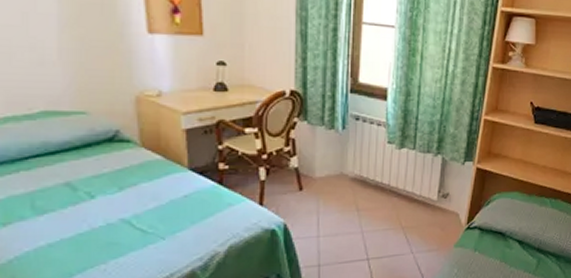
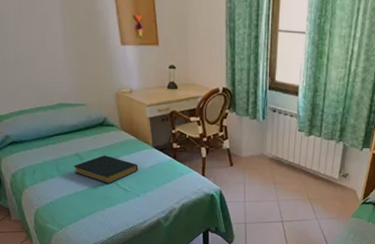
hardback book: none [60,183,166,225] -> present [73,155,139,185]

